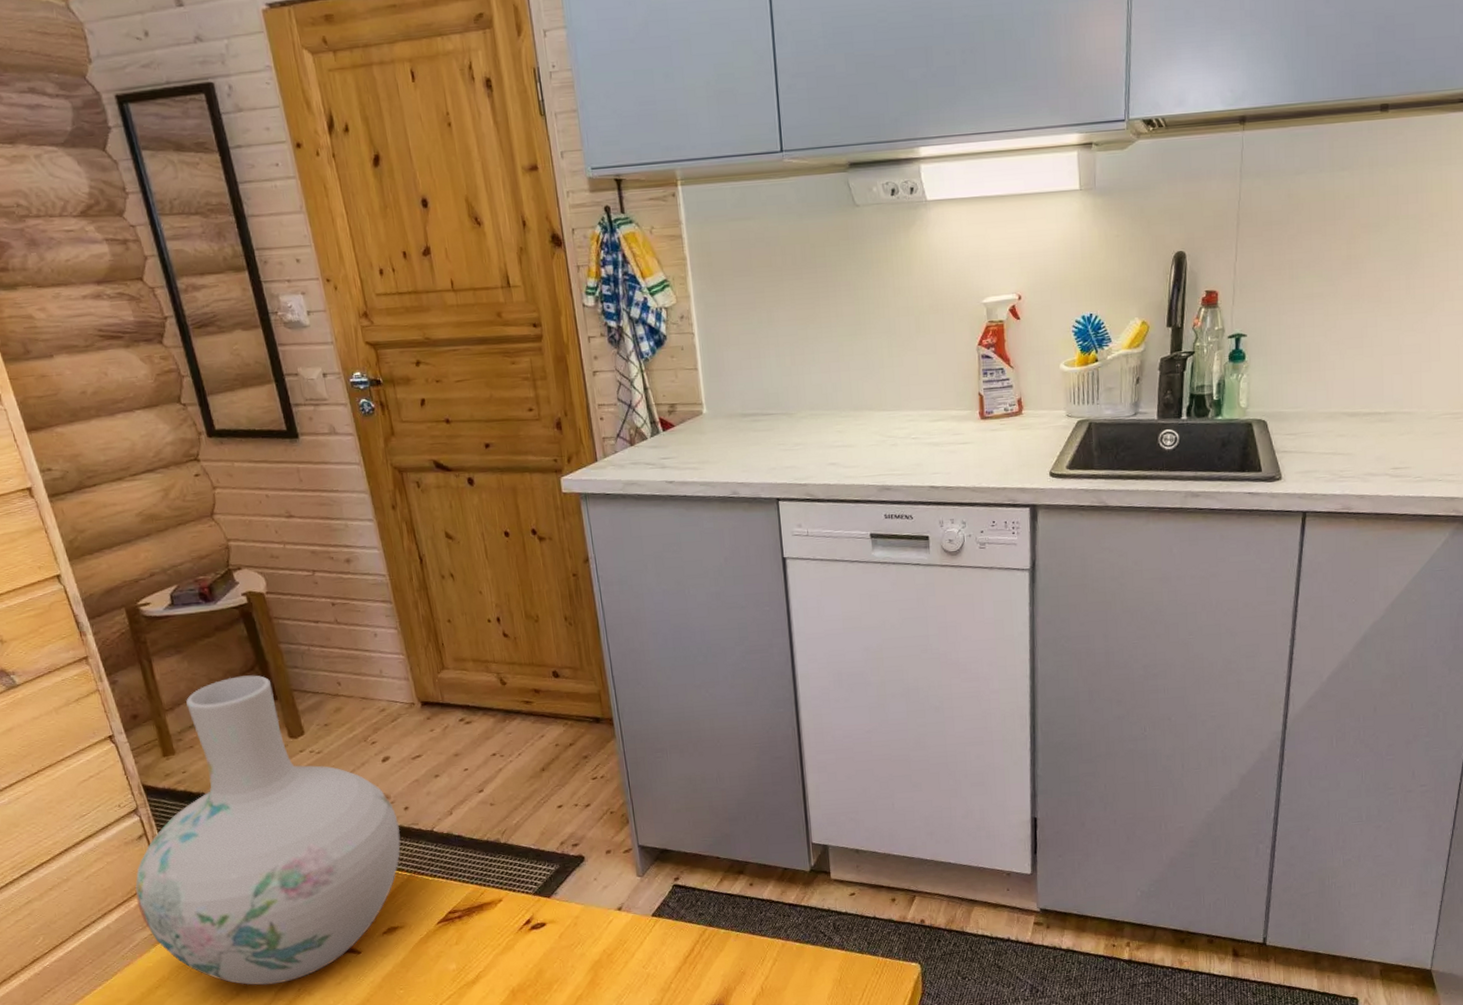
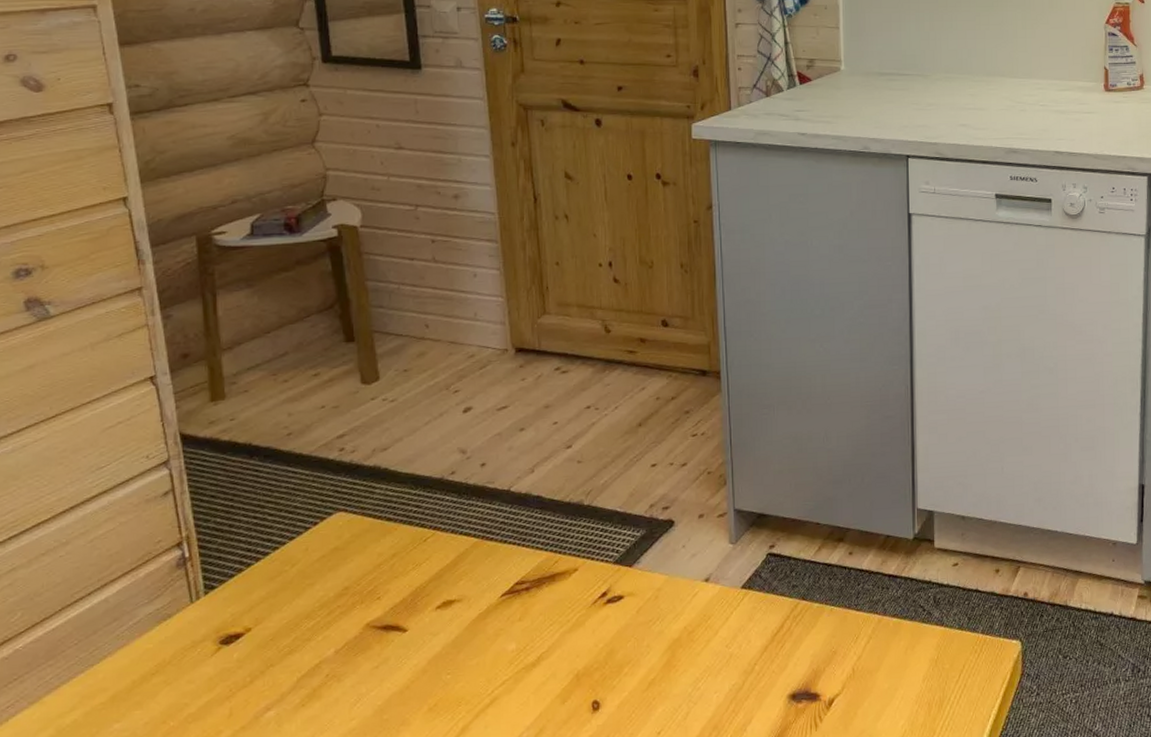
vase: present [135,675,401,985] -> none [148,313,472,671]

